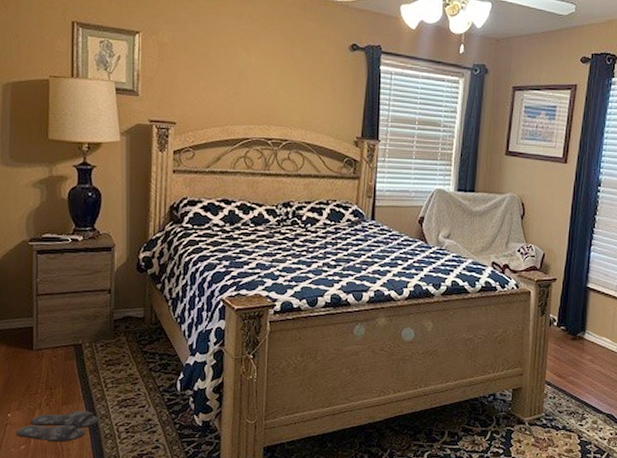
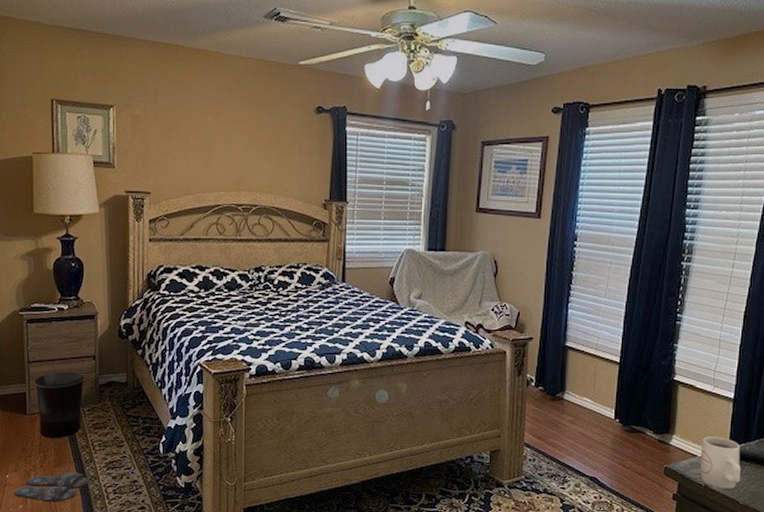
waste bin: none [43,306,99,375] -> present [34,372,85,438]

